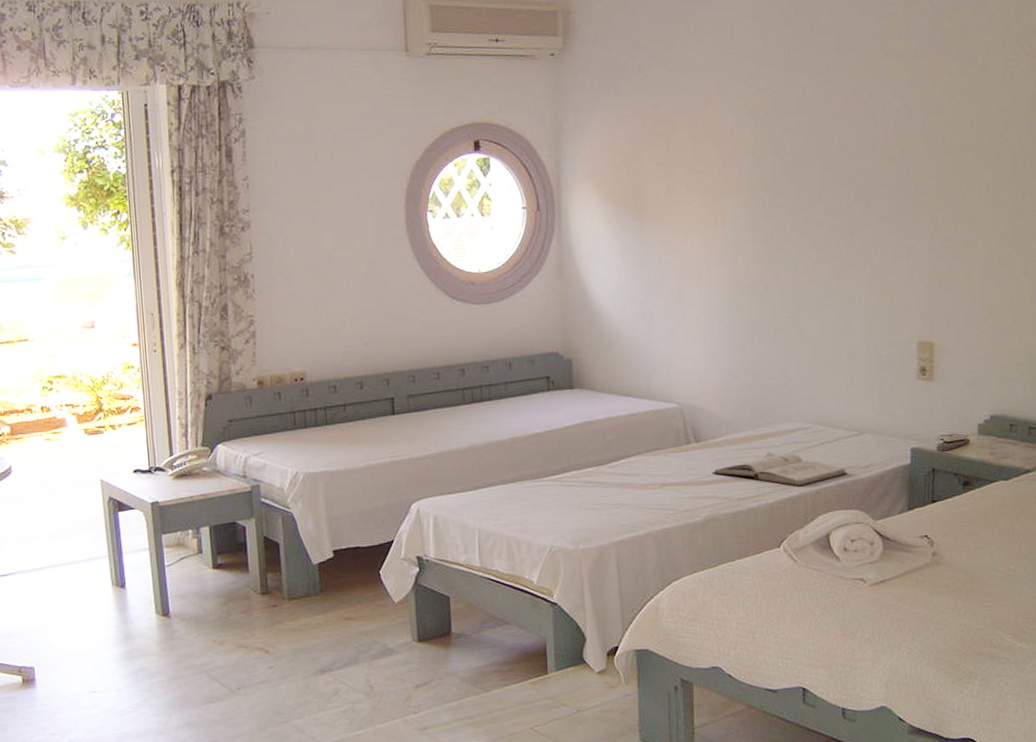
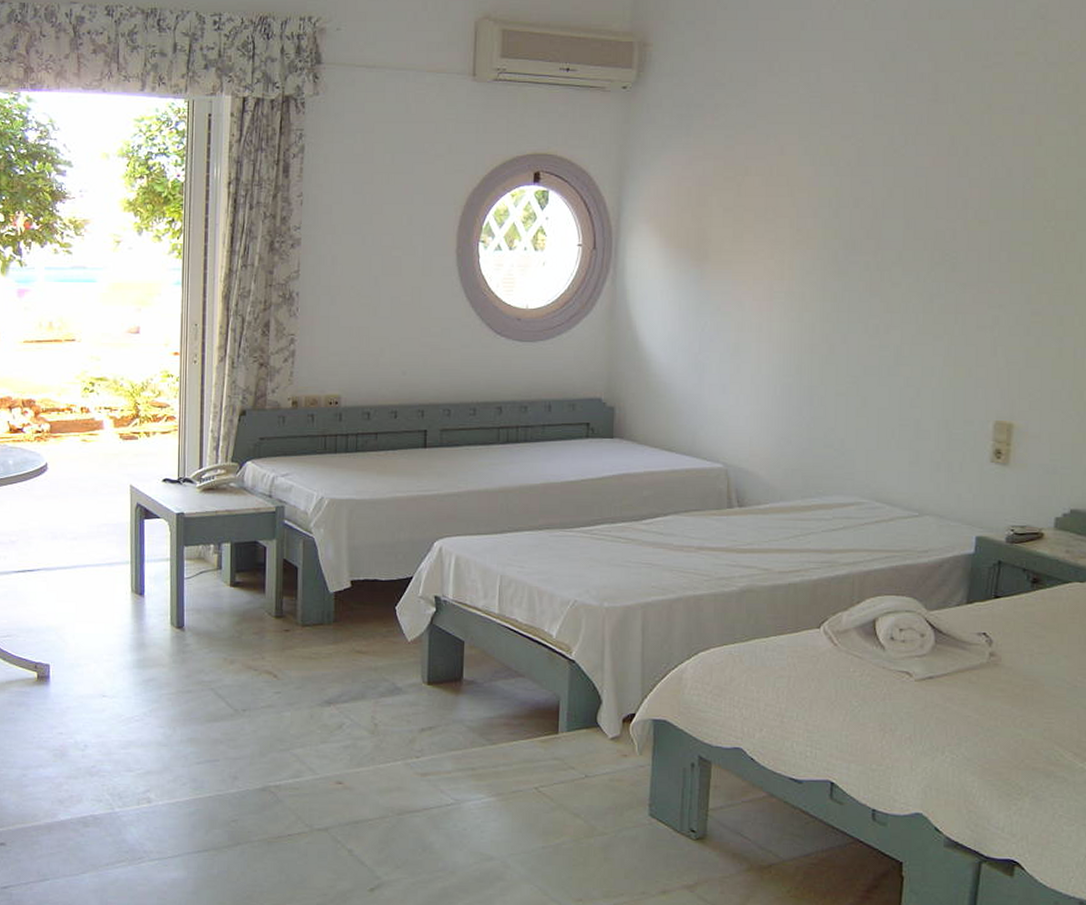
book: present [712,451,848,487] -> none [754,524,903,566]

